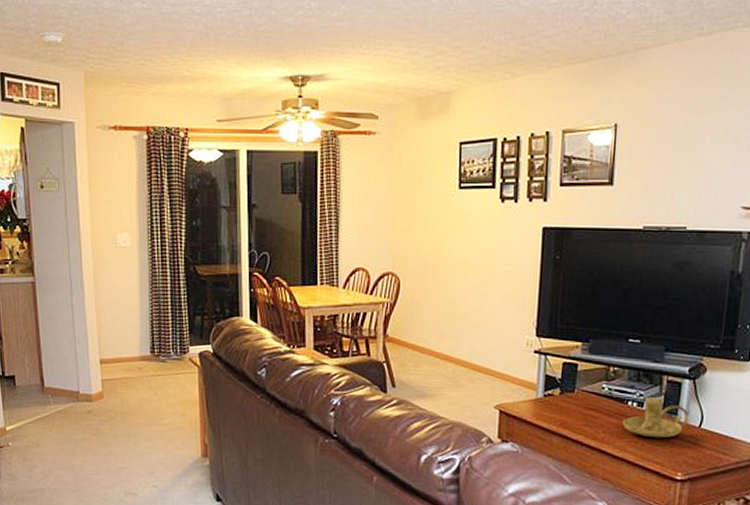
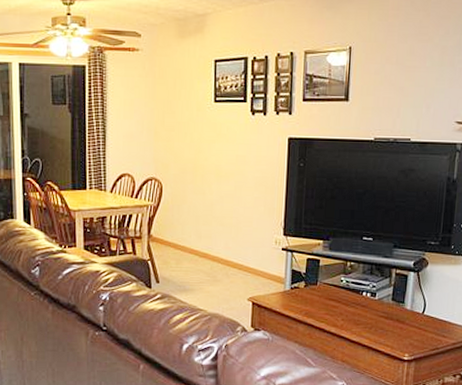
candle holder: present [622,397,689,438] -> none [358,288,414,324]

